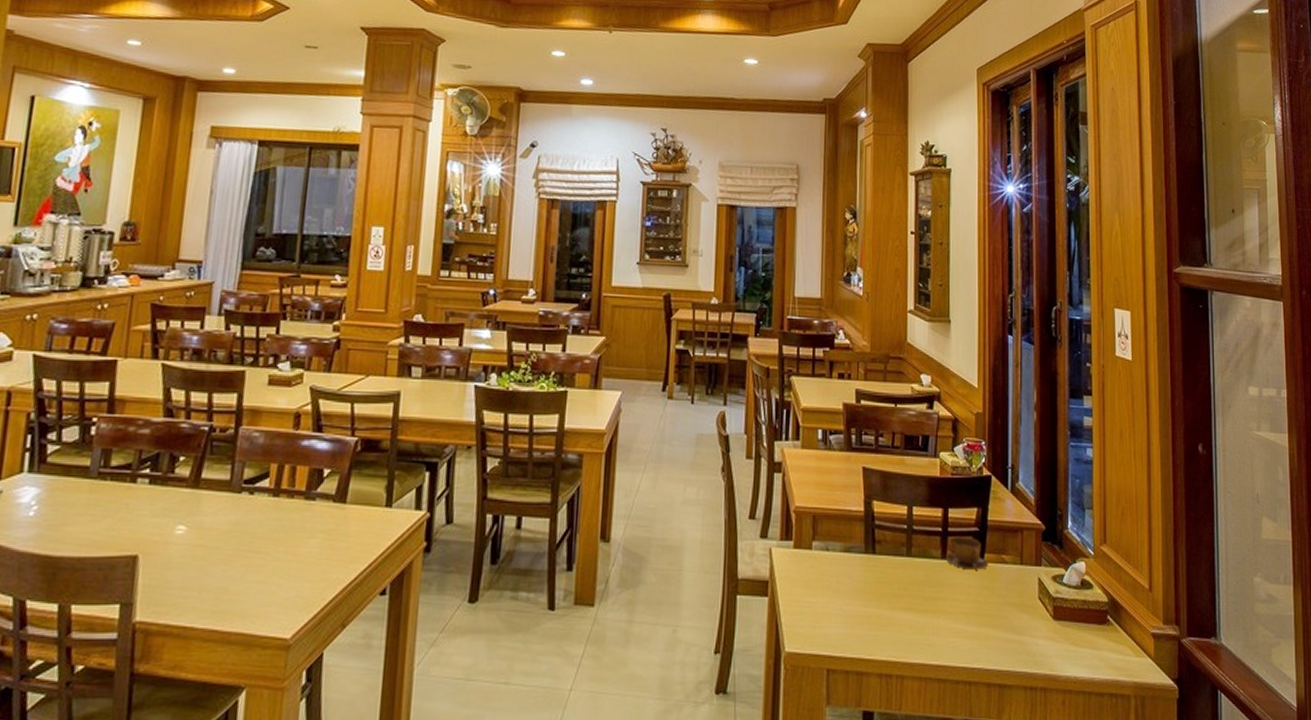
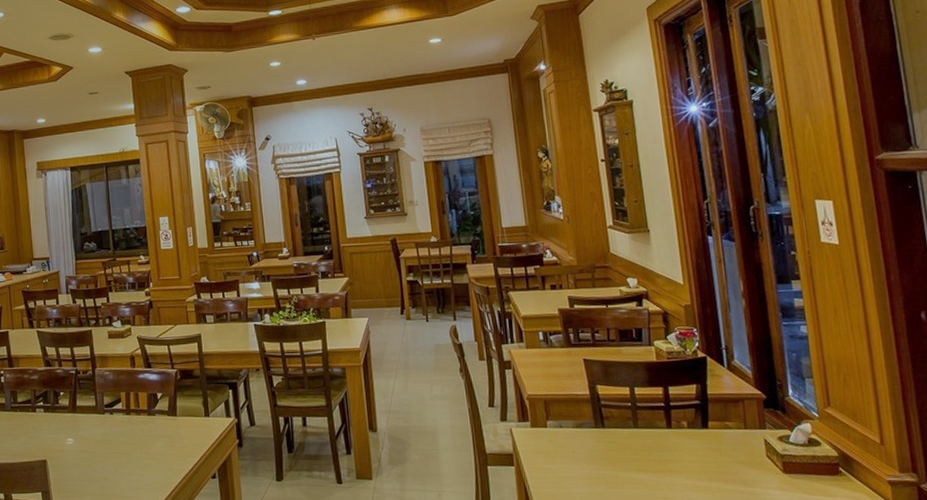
teacup: present [946,537,989,570] -> none [672,409,714,436]

